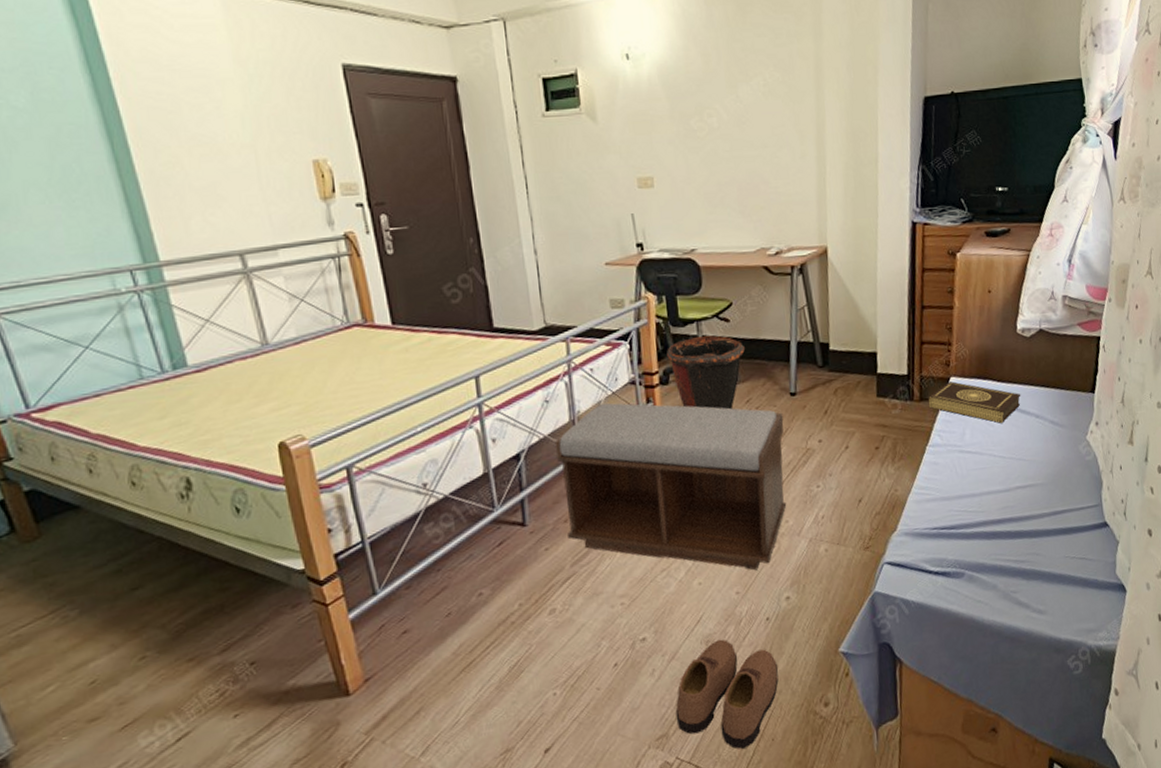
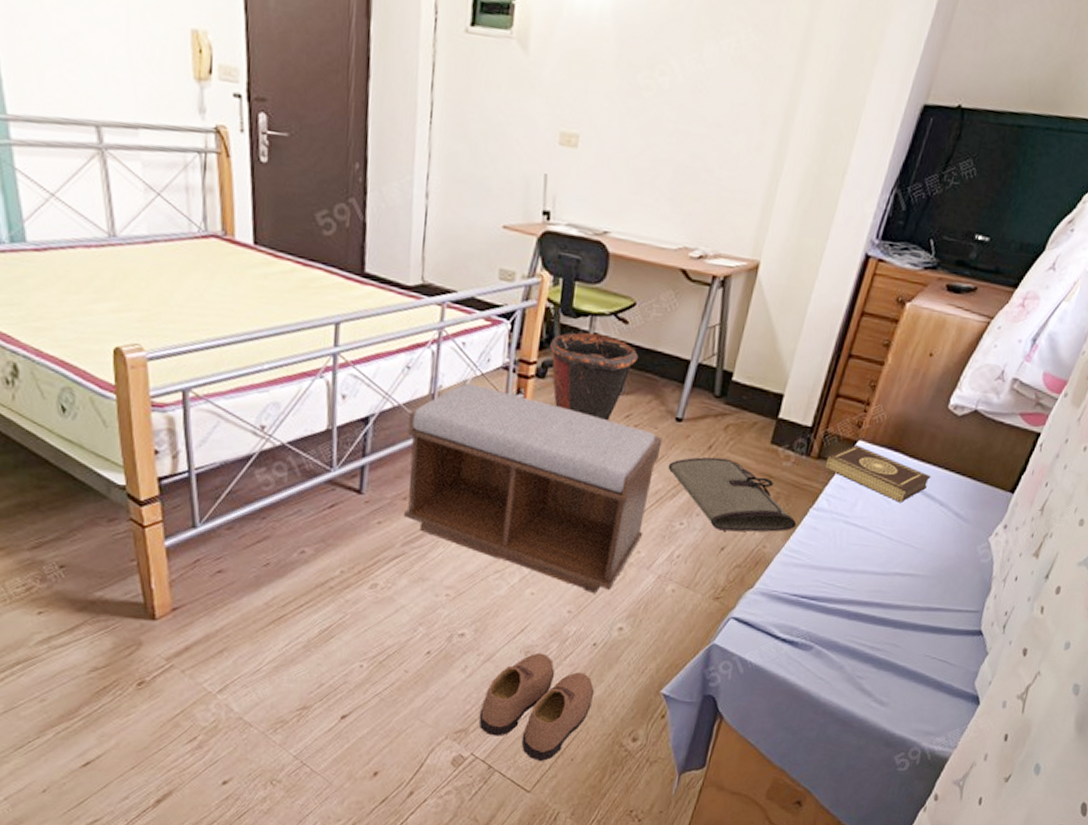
tool roll: none [793,418,919,485] -> present [668,457,797,532]

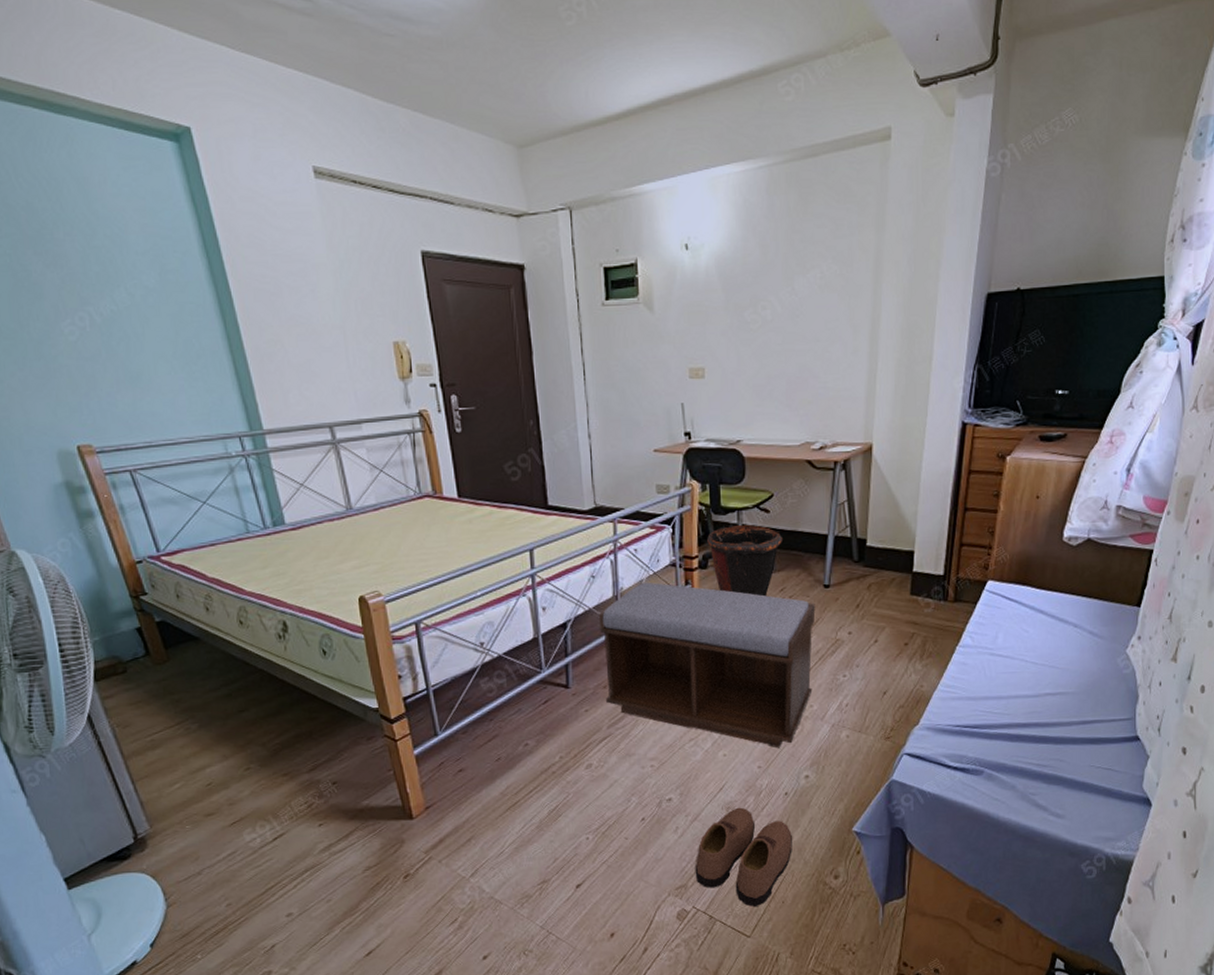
tool roll: present [668,457,797,532] -> none [824,613,947,677]
book: present [824,445,932,502] -> none [962,585,1061,630]

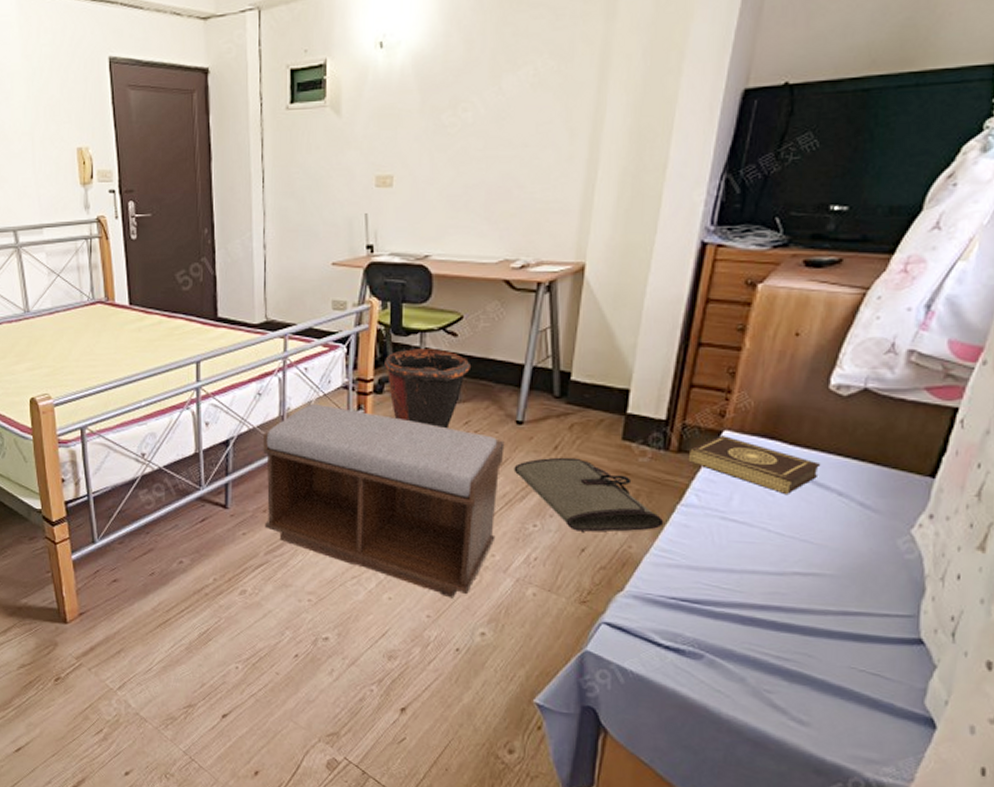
shoe: present [695,807,793,908] -> none [349,657,463,770]
tool roll: none [824,613,947,677] -> present [513,457,664,532]
book: none [962,585,1061,630] -> present [688,436,821,494]

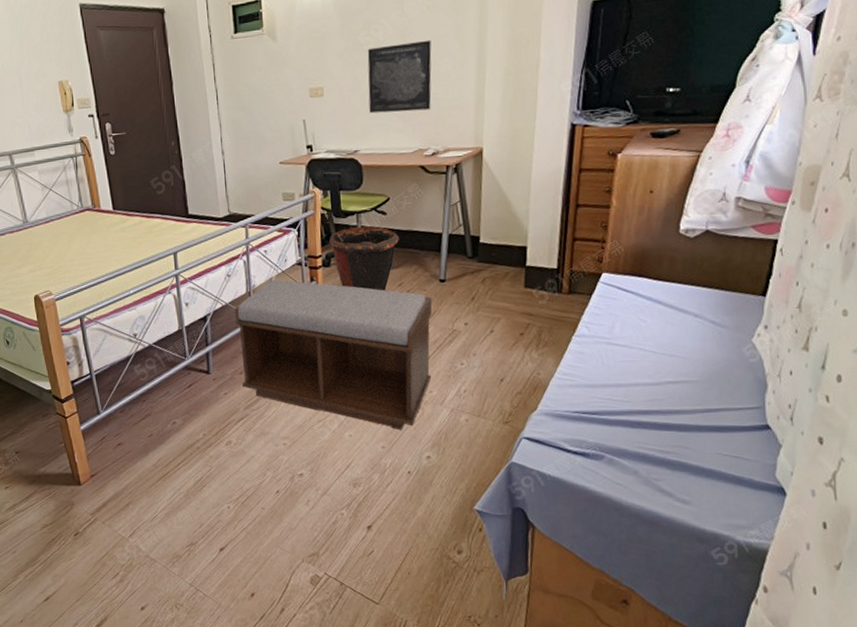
wall art: none [447,125,532,213] -> present [367,39,432,114]
tool roll: present [513,457,664,532] -> none [441,305,564,365]
book: present [688,436,821,494] -> none [577,277,680,320]

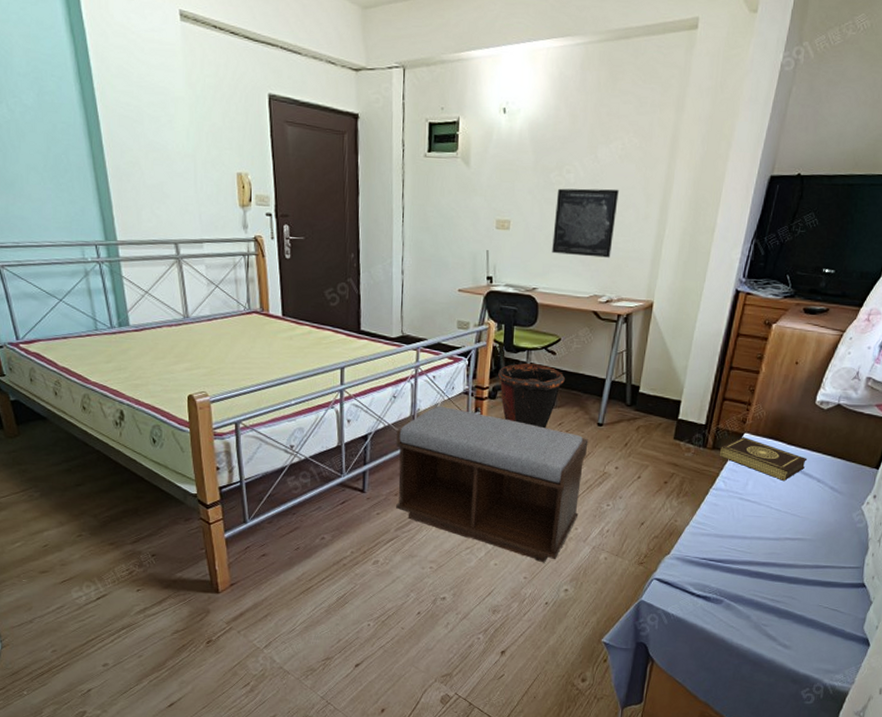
book: none [577,277,680,320] -> present [719,437,808,481]

